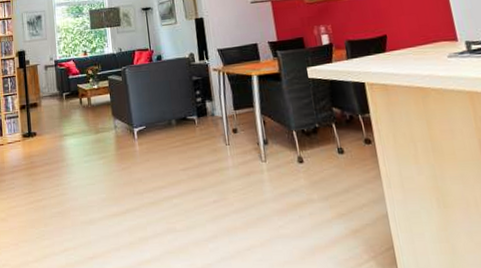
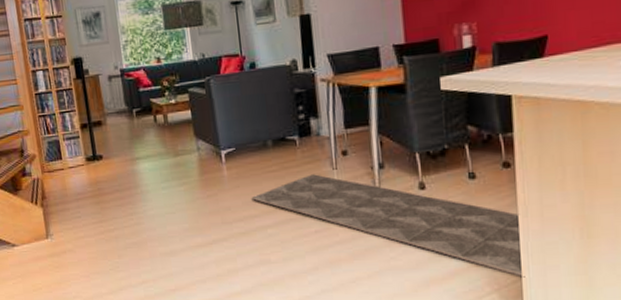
rug: none [159,149,397,245] -> present [251,174,525,278]

